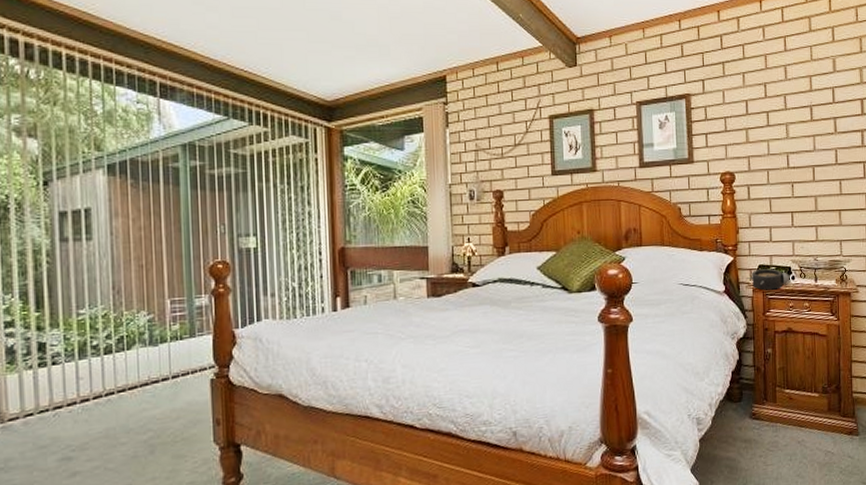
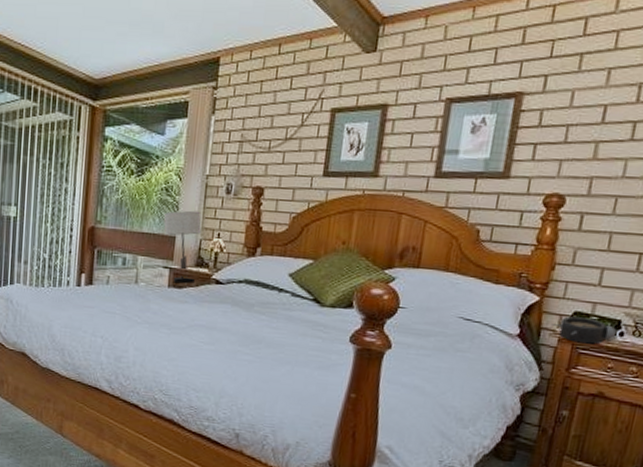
table lamp: none [414,219,452,293] -> present [164,210,202,284]

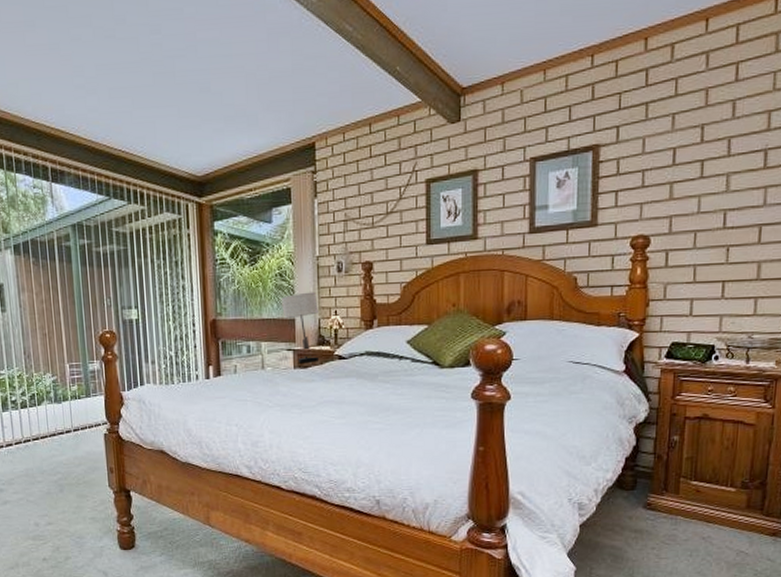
alarm clock: present [551,316,618,345] -> none [652,347,712,371]

